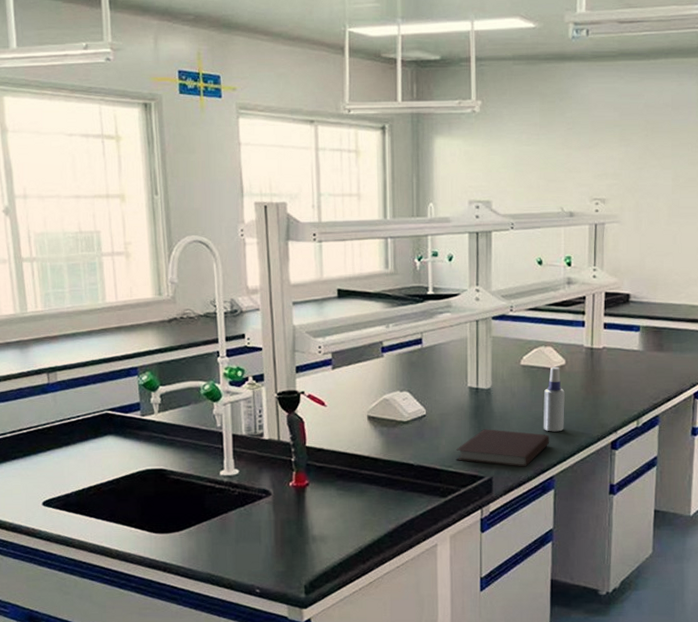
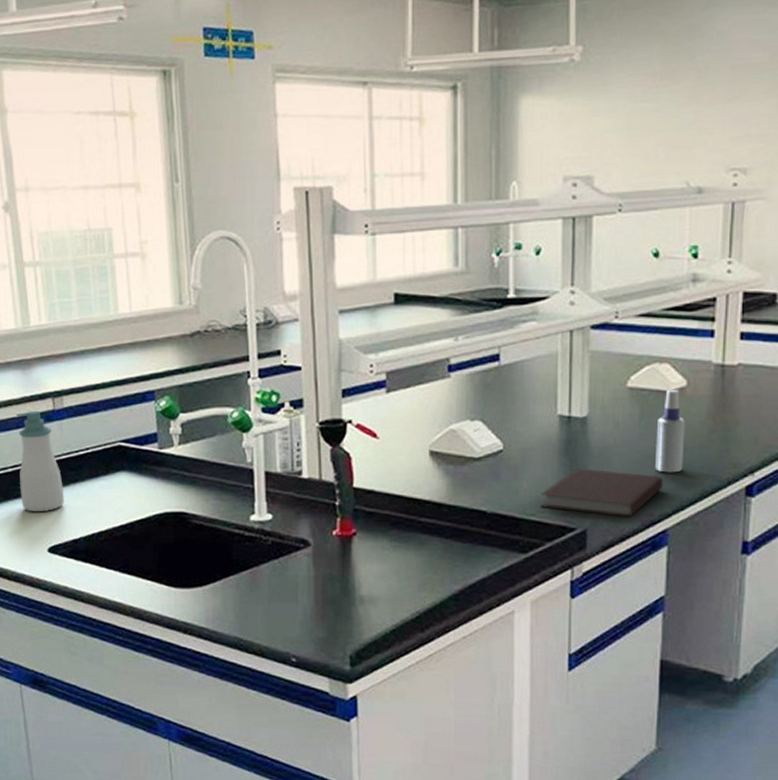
soap bottle: none [14,383,58,471] -> present [15,410,65,512]

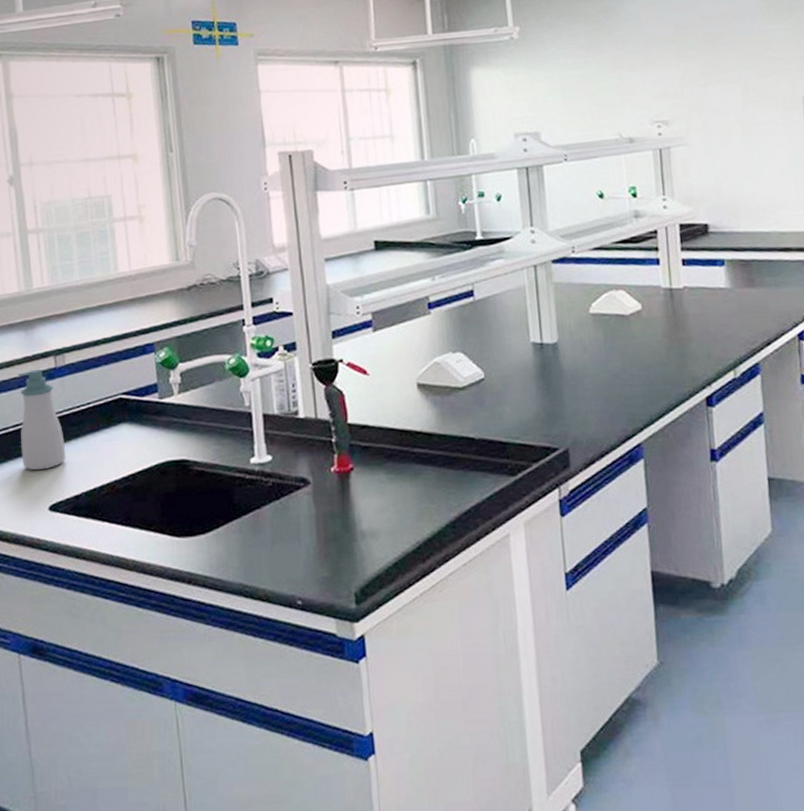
notebook: present [540,468,664,517] -> none [523,390,633,435]
spray bottle: present [654,389,685,473] -> none [620,312,648,390]

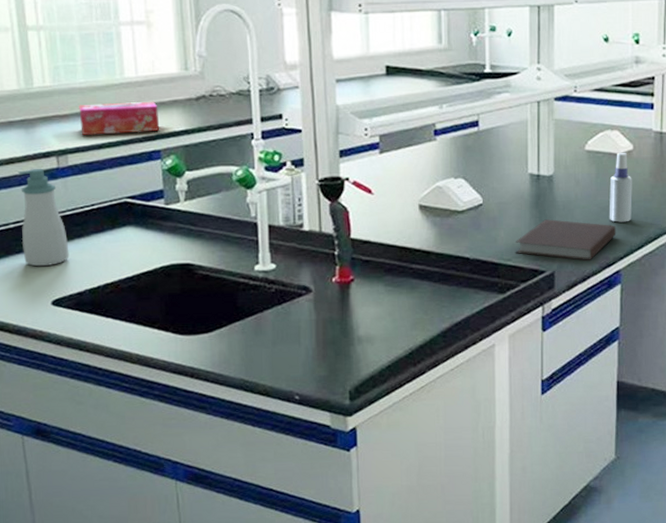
tissue box: none [75,294,153,333] -> present [79,101,160,135]
notebook: none [523,390,633,435] -> present [515,219,616,261]
spray bottle: none [620,312,648,390] -> present [609,152,632,222]

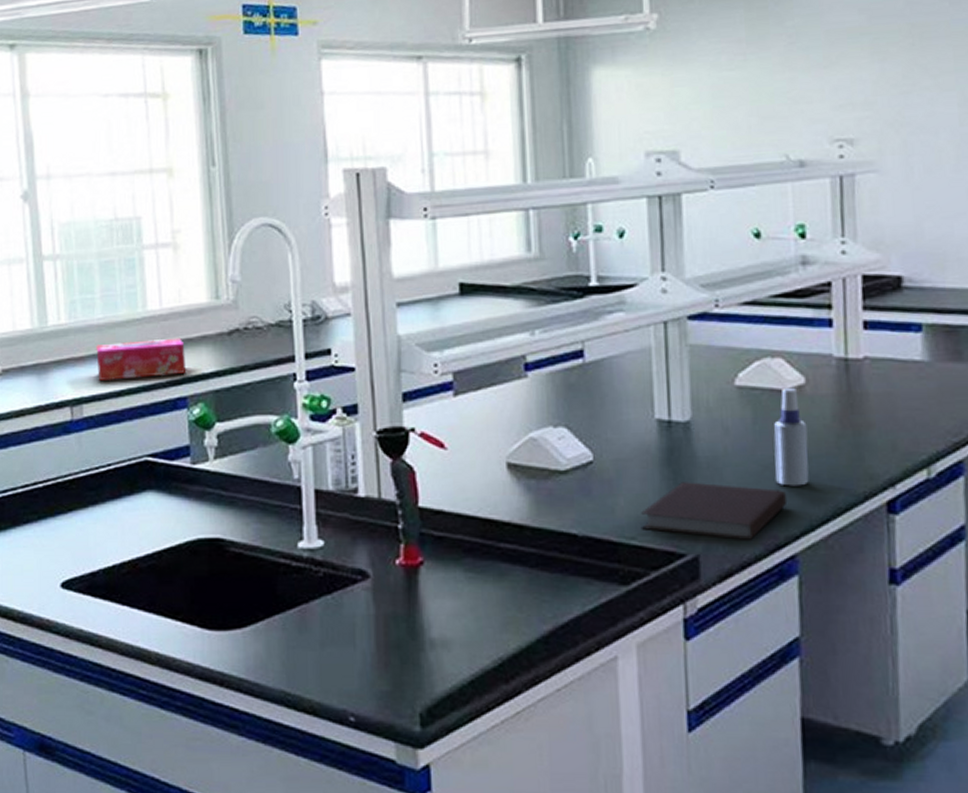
soap bottle: present [18,168,69,267] -> none [28,421,82,540]

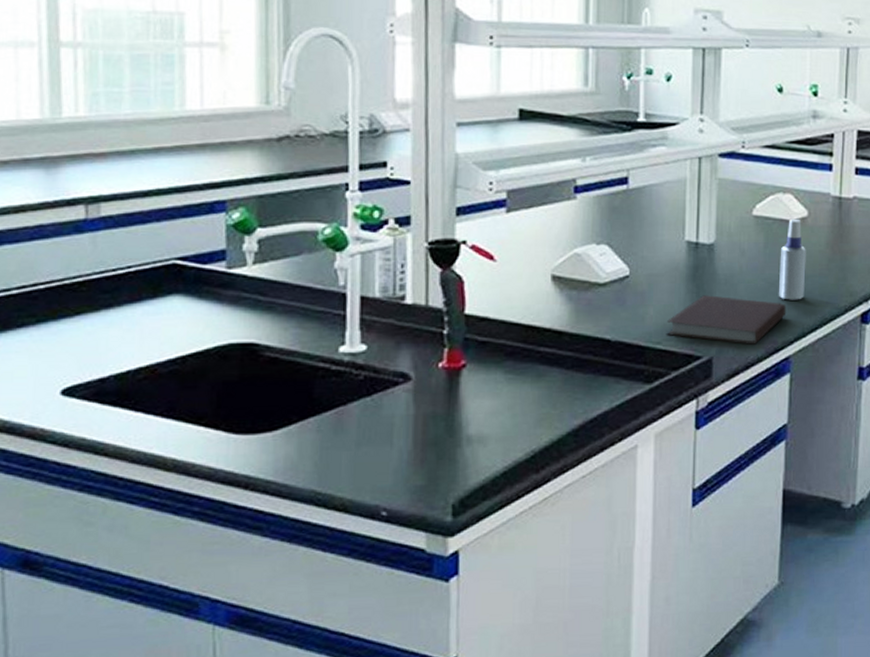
tissue box: present [96,337,187,381] -> none [121,140,228,179]

